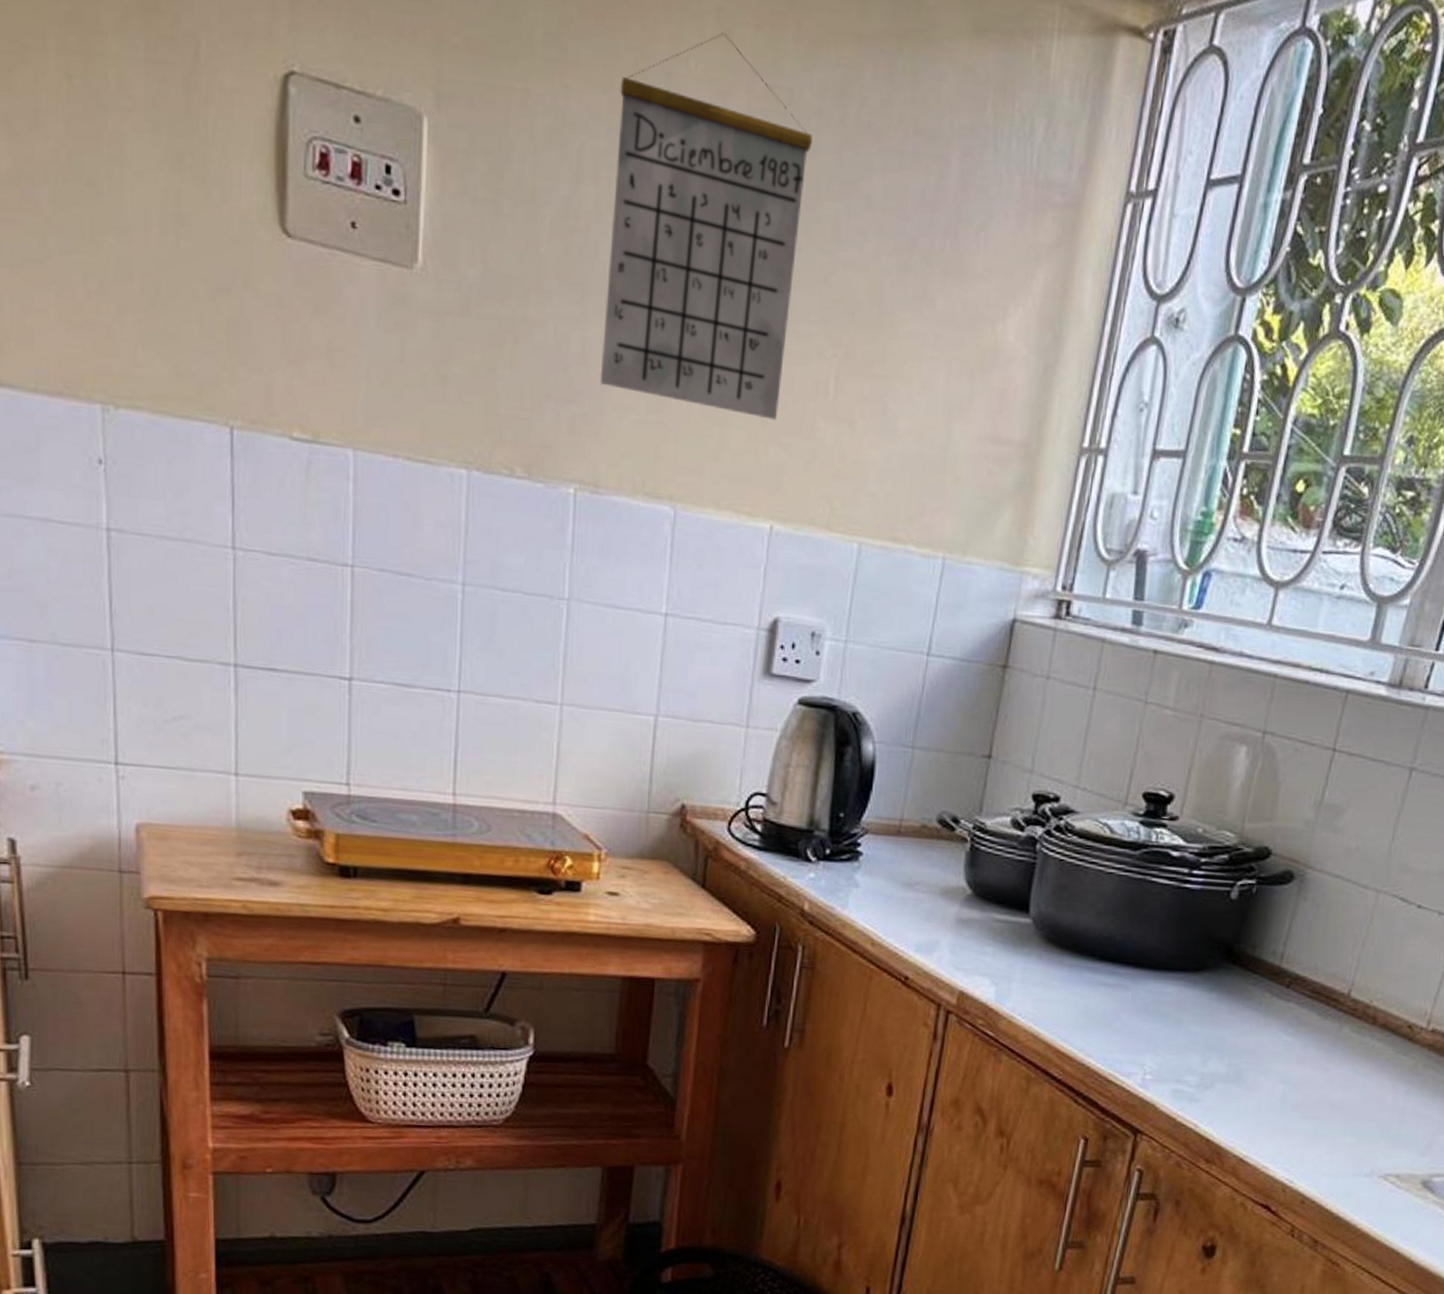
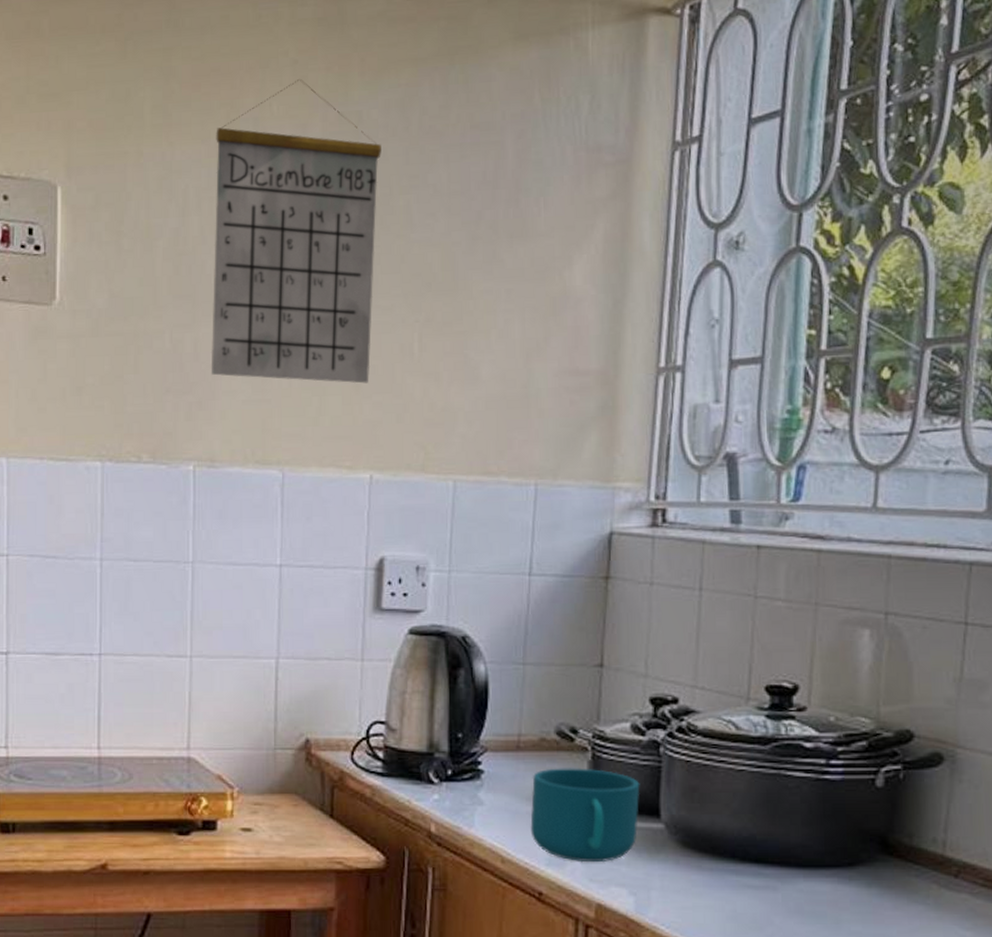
cup: none [903,856,1014,952] -> present [530,768,640,863]

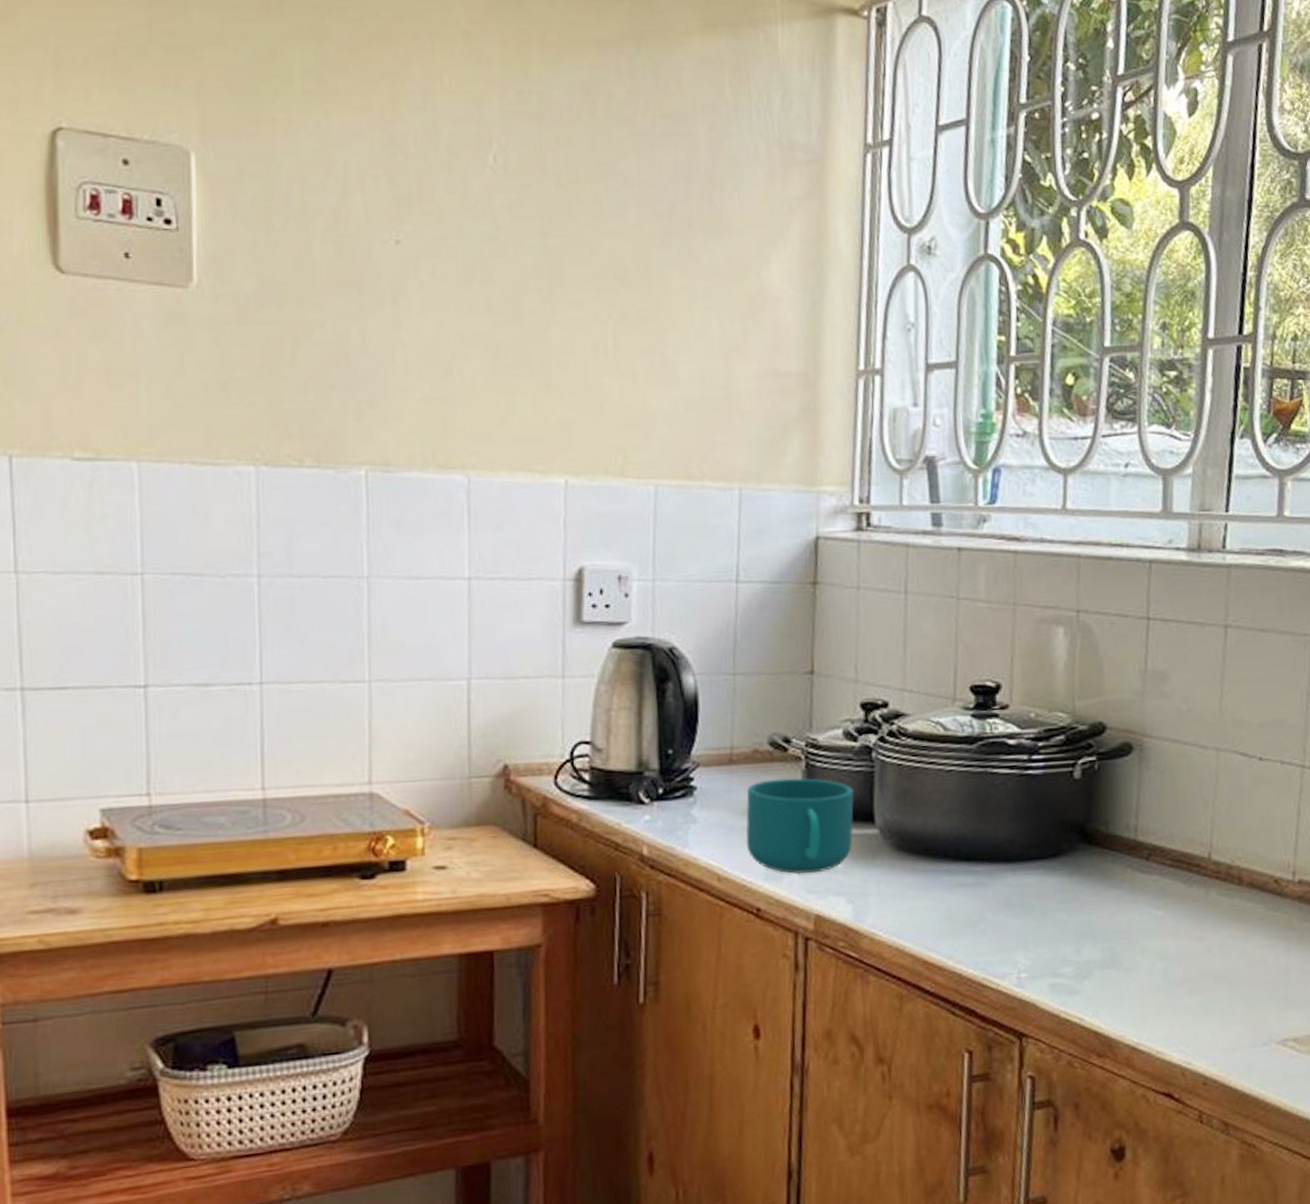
calendar: present [210,79,381,384] -> none [379,52,566,382]

